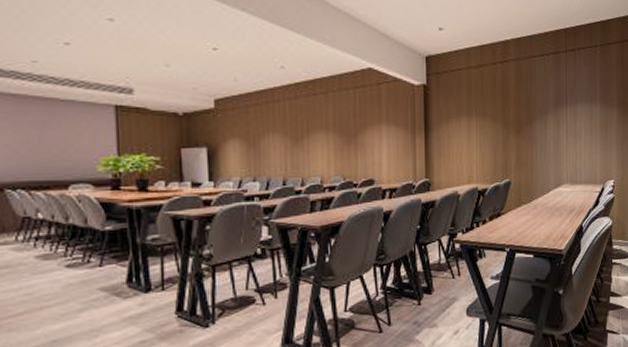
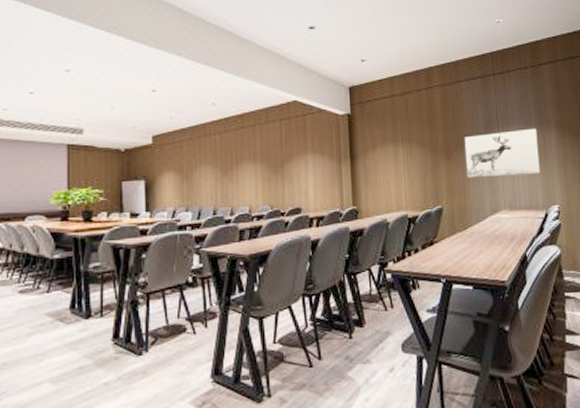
wall art: none [534,106,601,153] -> present [464,128,541,178]

